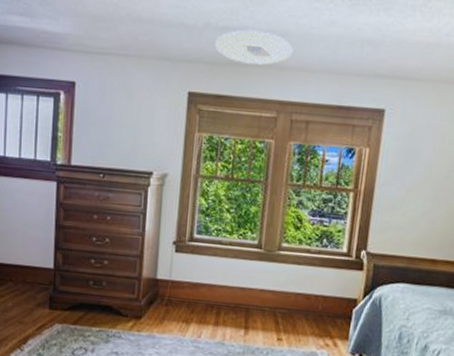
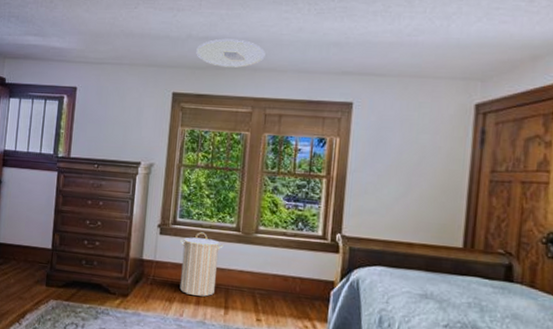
laundry hamper: none [197,249,244,317] -> present [179,232,224,297]

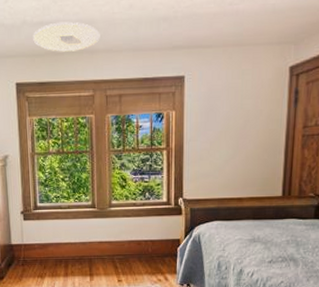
laundry hamper: present [179,232,224,297] -> none [43,213,82,270]

